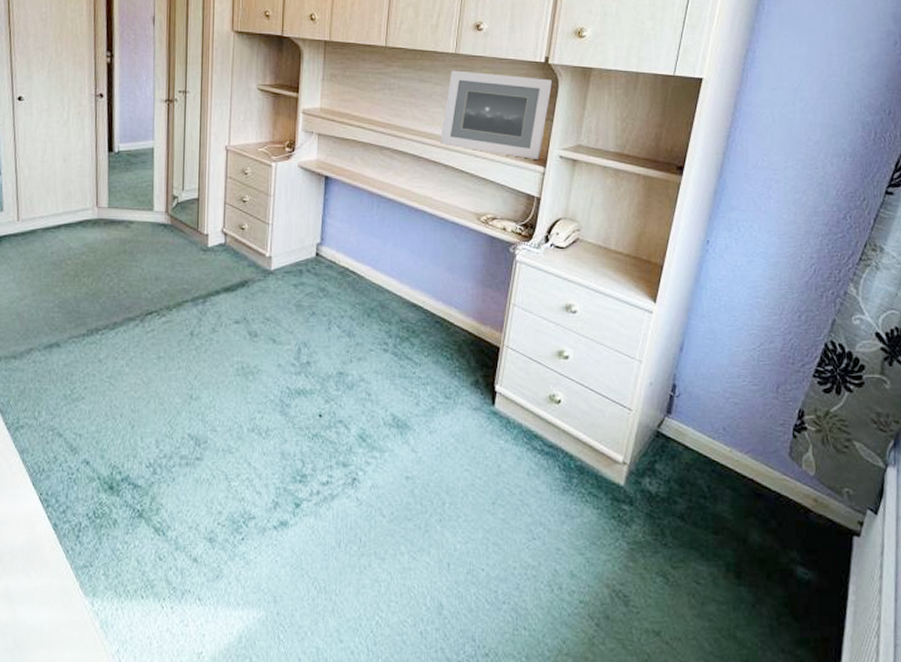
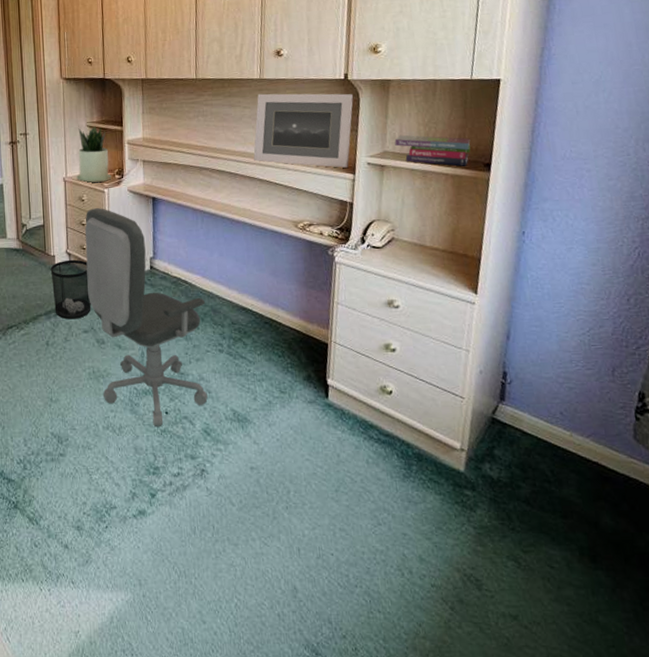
waste bin: none [202,240,246,308] -> present [50,259,91,320]
planter: none [240,90,281,155] -> present [75,126,112,183]
office chair: none [243,182,373,430] -> present [84,207,208,426]
books: none [590,128,666,167] -> present [394,134,471,166]

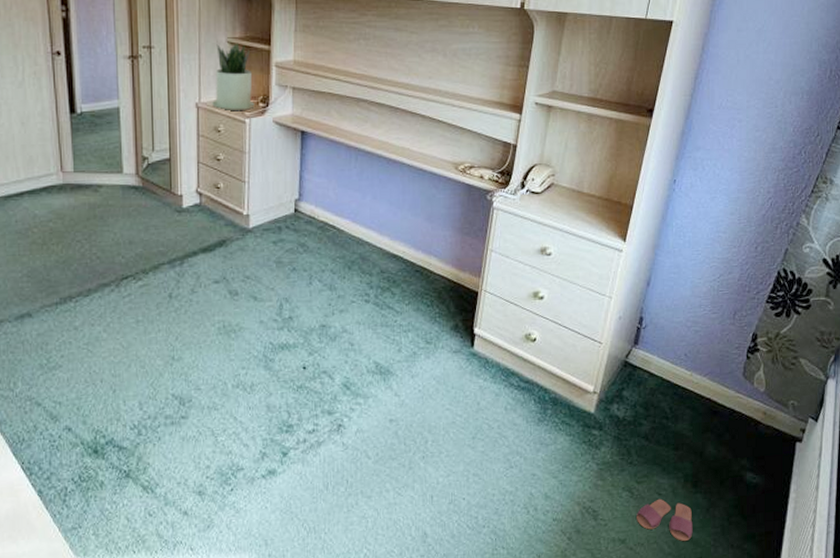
waste bin: present [50,259,91,320] -> none [176,200,224,269]
office chair: present [84,207,208,426] -> none [219,140,353,383]
picture frame: present [253,93,353,169] -> none [416,18,527,108]
books: present [394,134,471,166] -> none [564,74,637,111]
slippers: none [527,572,599,625] -> present [637,498,693,542]

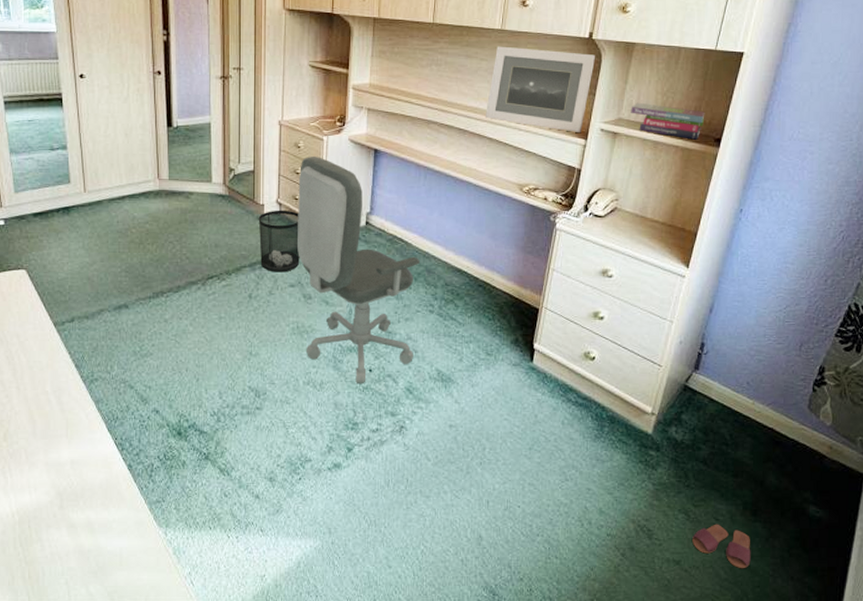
waste bin: none [176,200,224,269] -> present [258,210,300,273]
planter: present [211,43,255,112] -> none [292,66,332,129]
office chair: none [219,140,353,383] -> present [297,155,420,383]
picture frame: none [416,18,527,108] -> present [484,46,595,134]
books: none [564,74,637,111] -> present [631,102,705,140]

